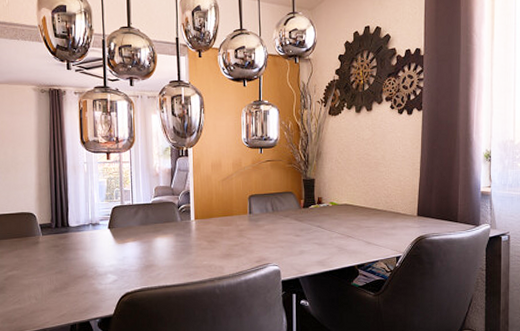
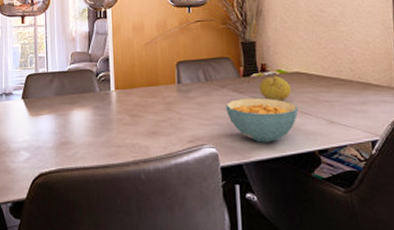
cereal bowl: none [288,225,345,261] -> present [225,97,299,143]
fruit: none [315,207,340,228] -> present [258,76,291,101]

